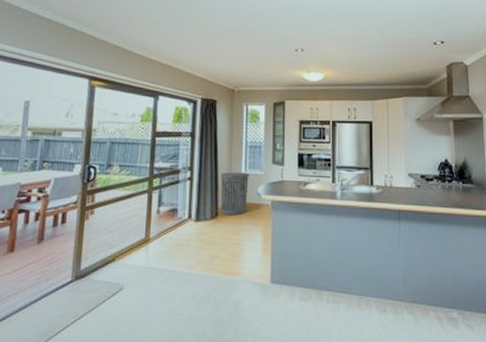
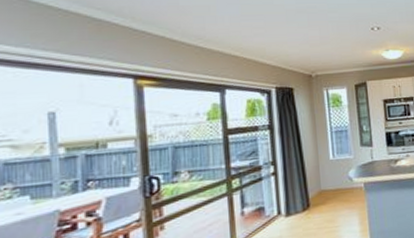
trash can: present [220,172,249,214] -> none [307,159,340,204]

